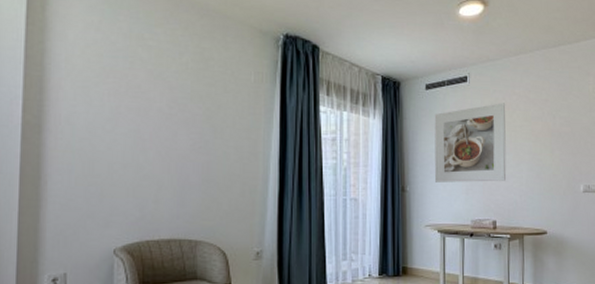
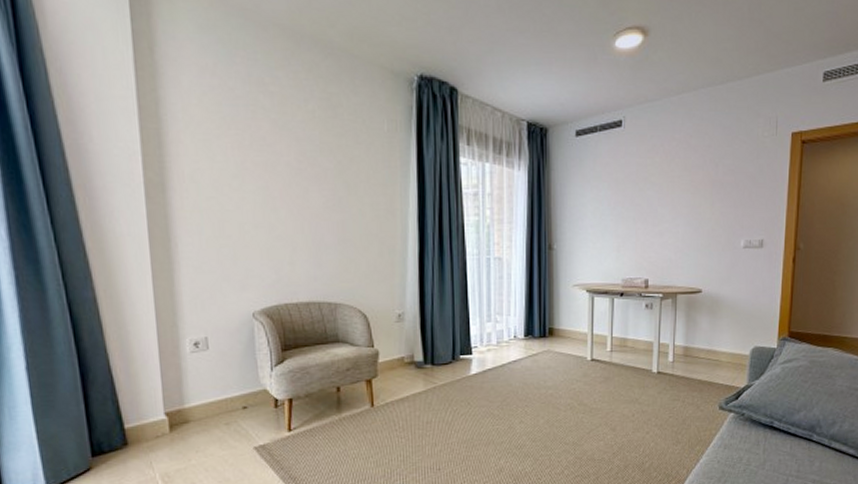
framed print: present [434,103,506,182] -> none [585,150,664,239]

